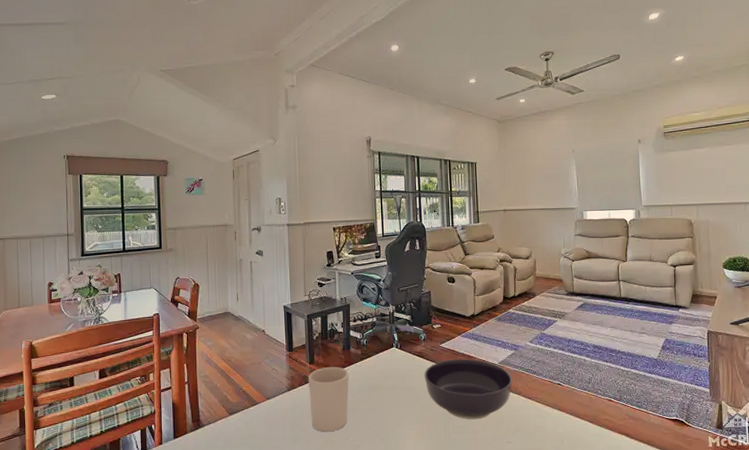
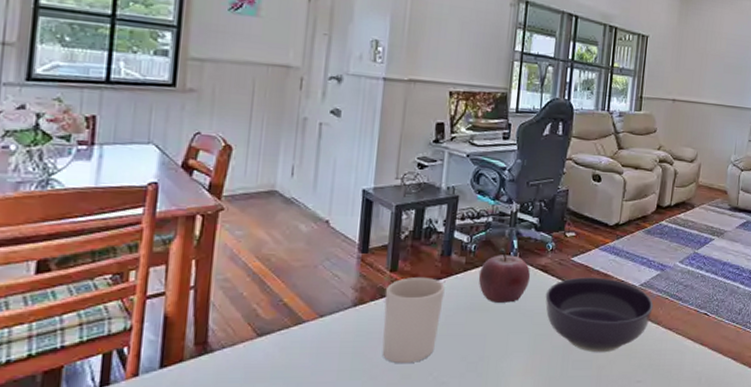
fruit: none [372,341,411,383] -> present [478,248,531,303]

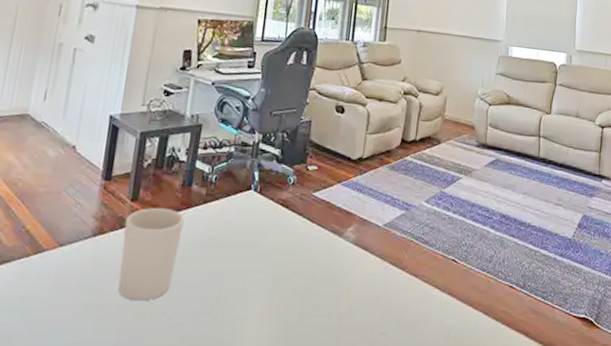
fruit: present [478,248,531,303] -> none [217,180,271,239]
bowl: present [545,277,653,353] -> none [285,214,398,299]

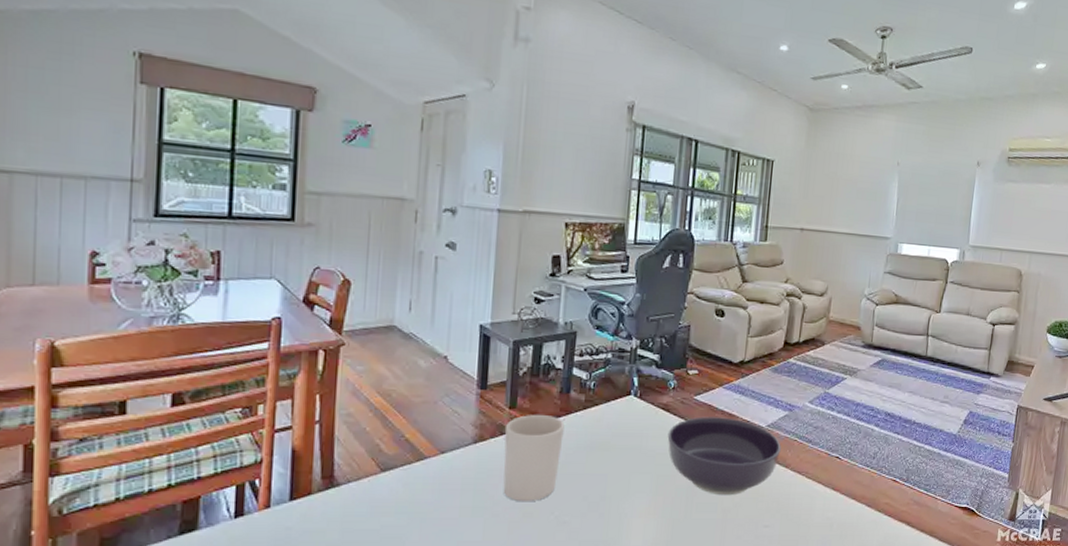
bowl: none [285,214,398,299] -> present [667,416,781,496]

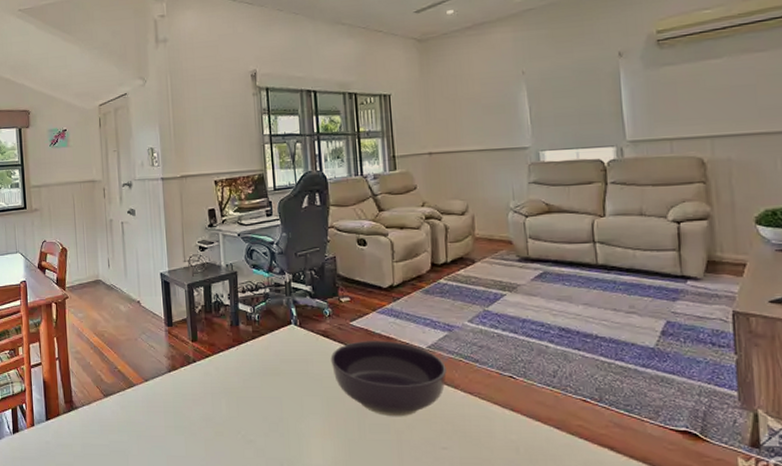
mug: present [503,414,565,502] -> none [191,345,239,423]

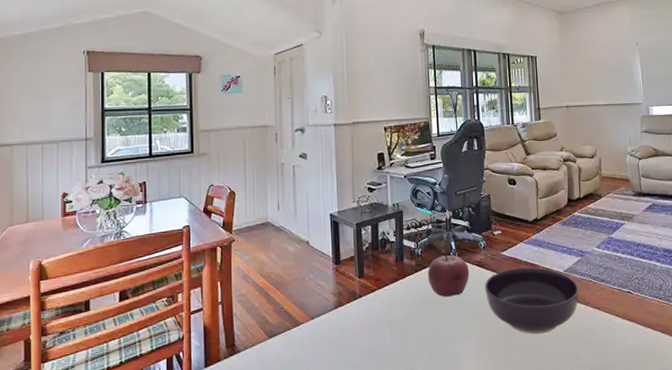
fruit: none [265,316,314,367] -> present [427,250,470,297]

